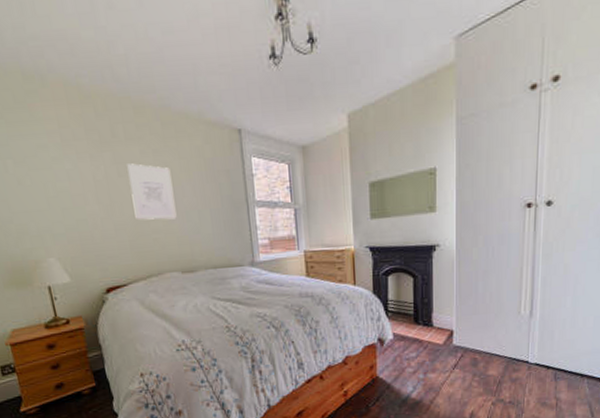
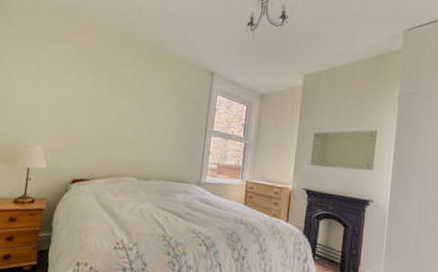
wall art: present [127,163,177,220] -> none [113,84,151,133]

